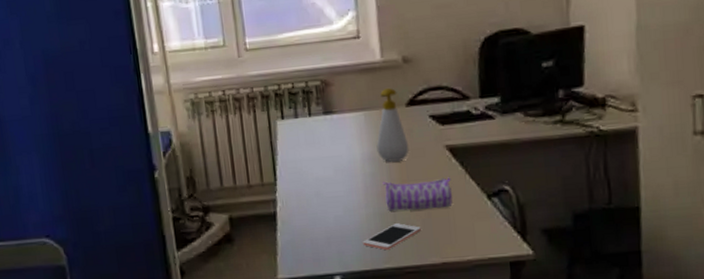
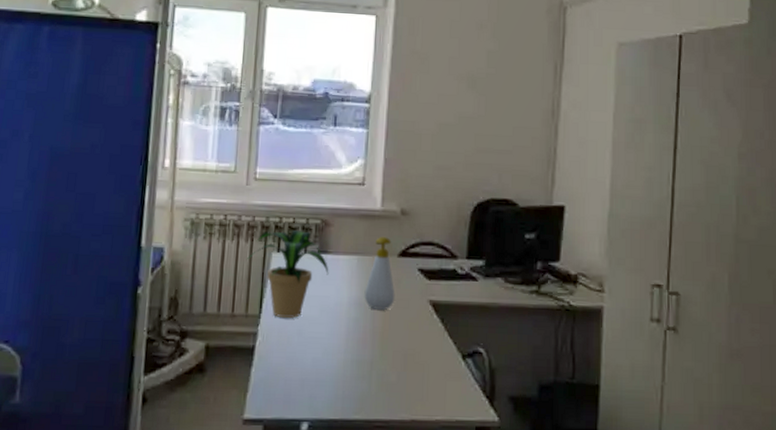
potted plant: none [253,94,338,182] -> present [247,229,329,319]
cell phone: present [363,223,421,251] -> none [336,373,395,401]
pencil case: present [382,177,453,211] -> none [365,328,430,363]

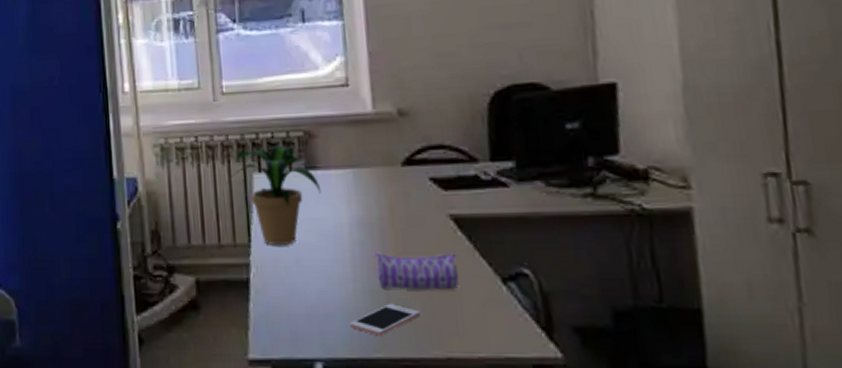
cell phone: none [336,373,395,401] -> present [350,304,420,336]
soap bottle: present [364,236,395,310] -> none [366,143,406,230]
pencil case: none [365,328,430,363] -> present [374,252,459,290]

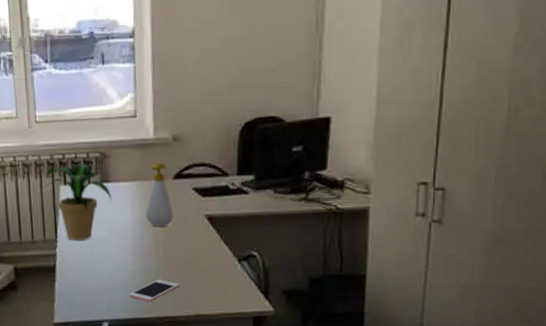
soap bottle: none [366,143,406,230] -> present [145,162,174,227]
pencil case: present [374,252,459,290] -> none [149,242,208,269]

